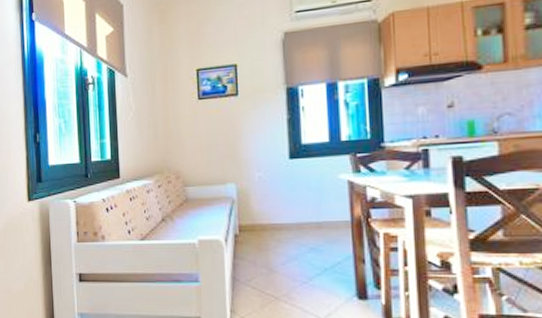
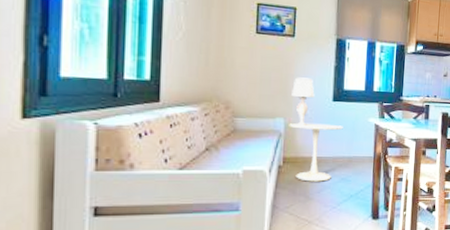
table lamp: none [241,136,267,191] -> present [292,77,315,127]
side table: none [241,185,306,252] -> present [289,123,343,182]

